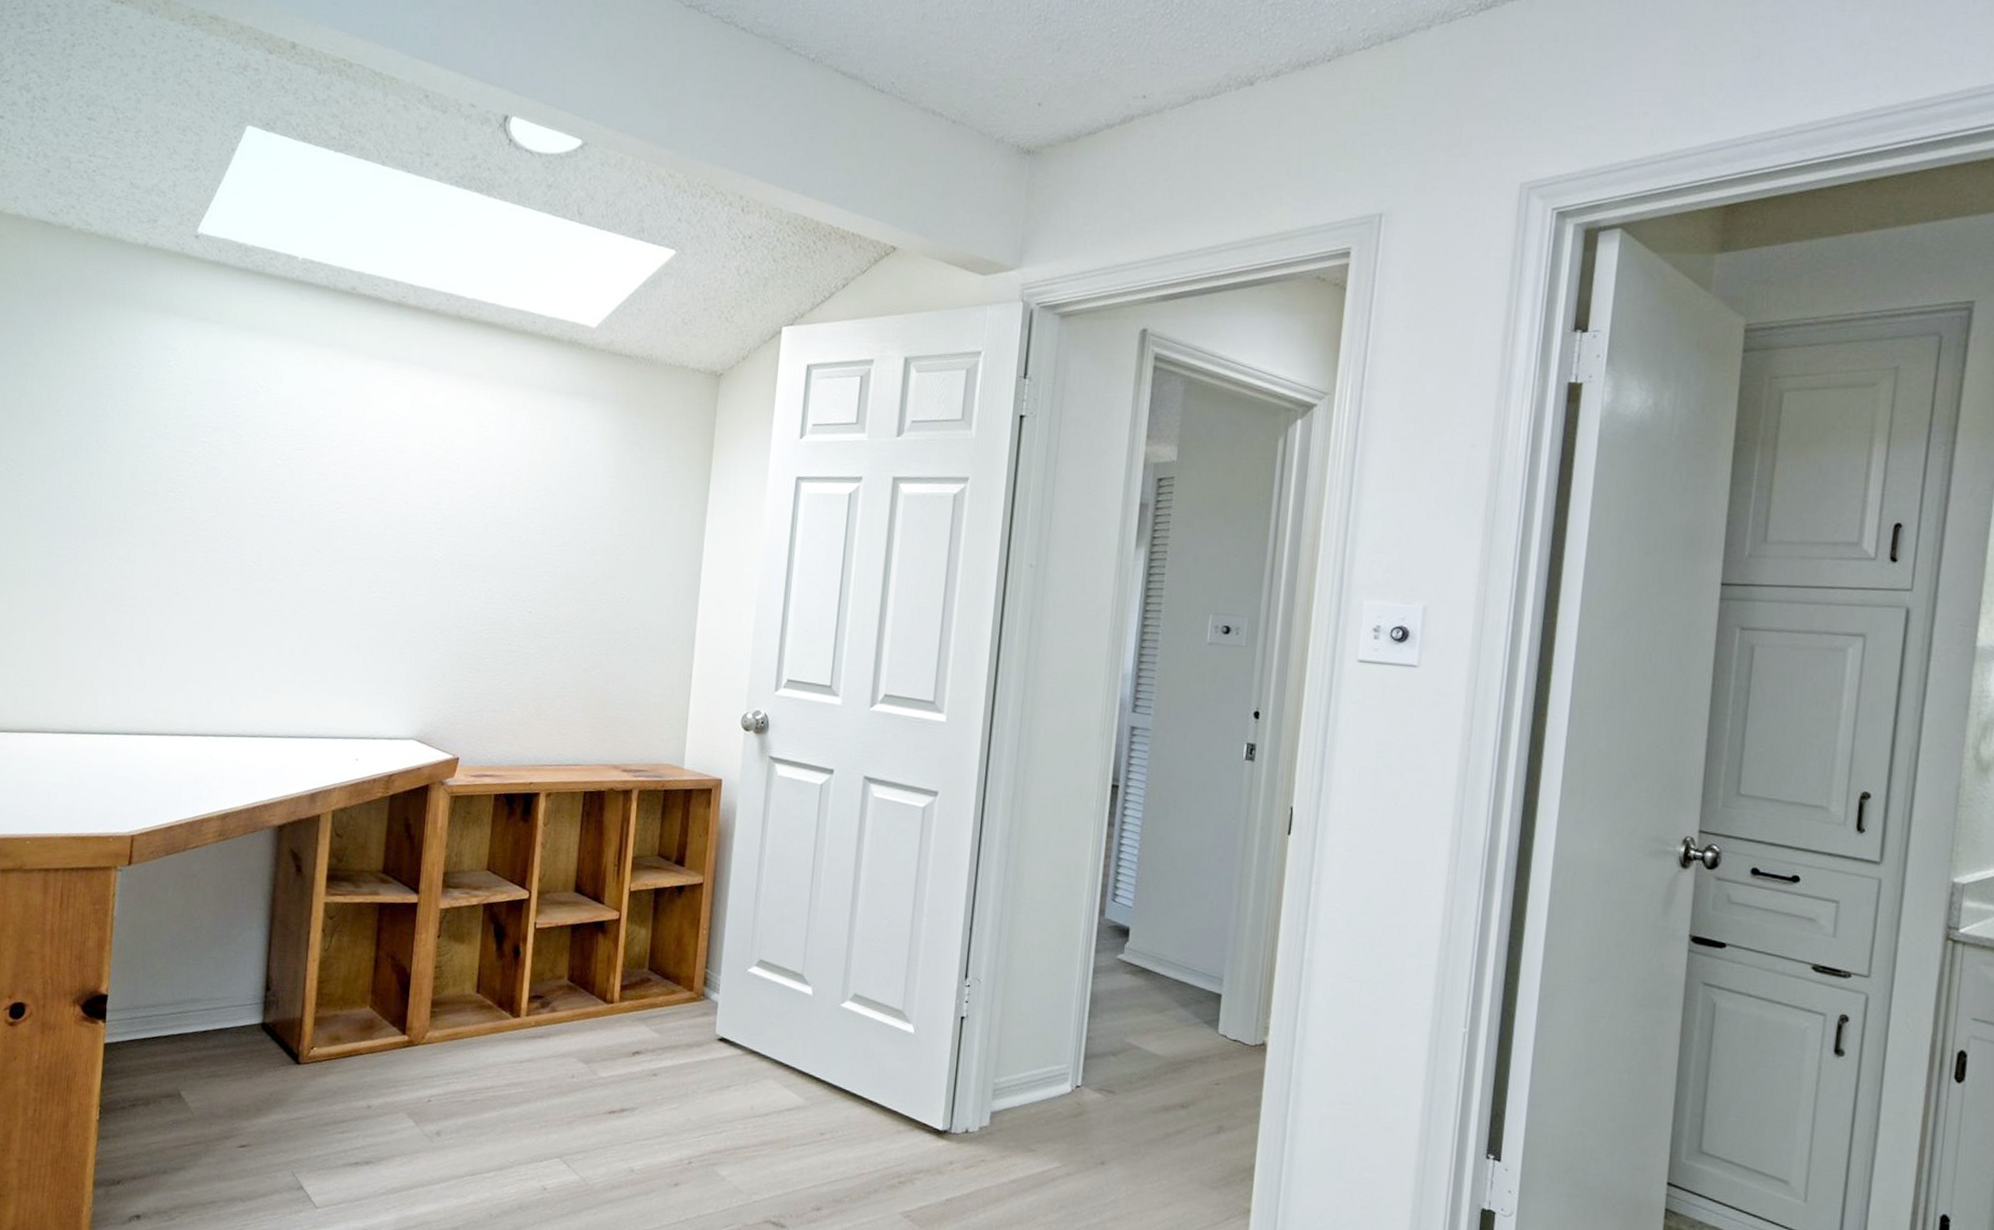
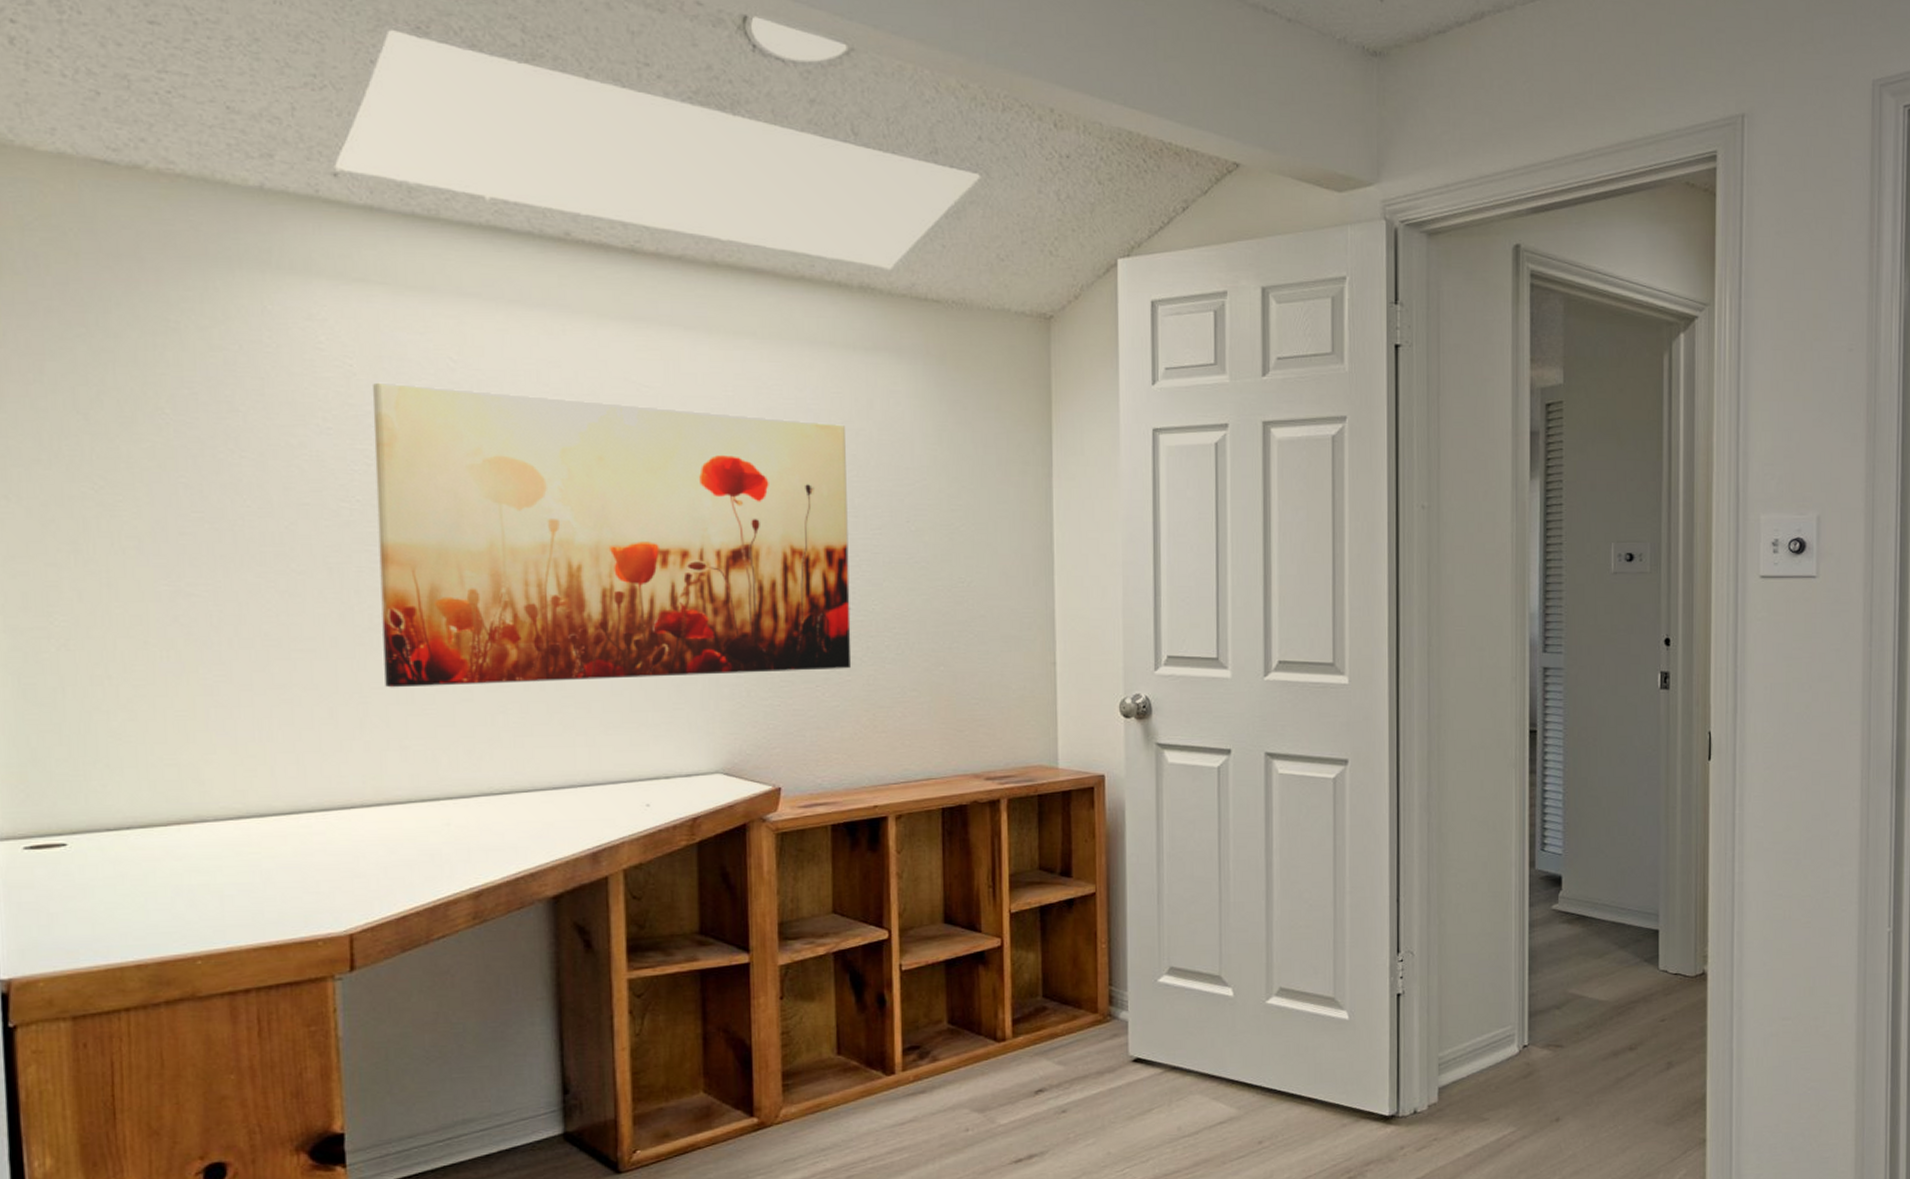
wall art: none [181,399,544,663] -> present [373,382,852,688]

